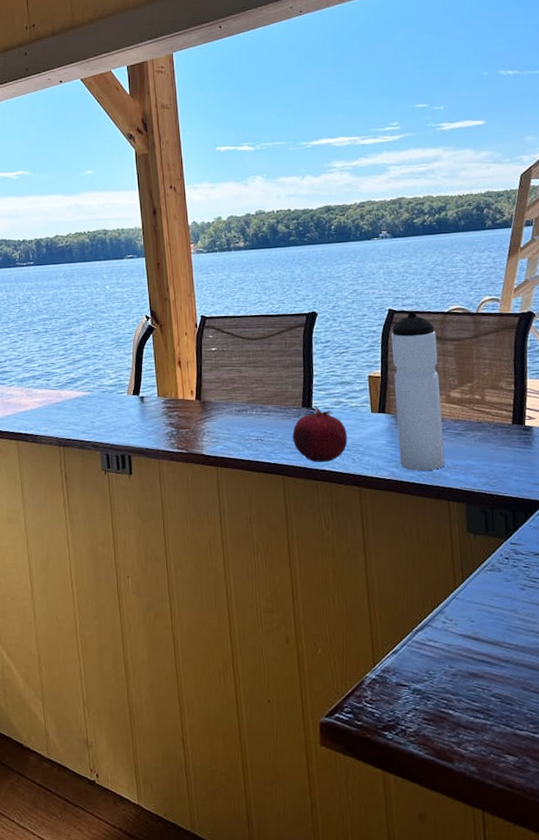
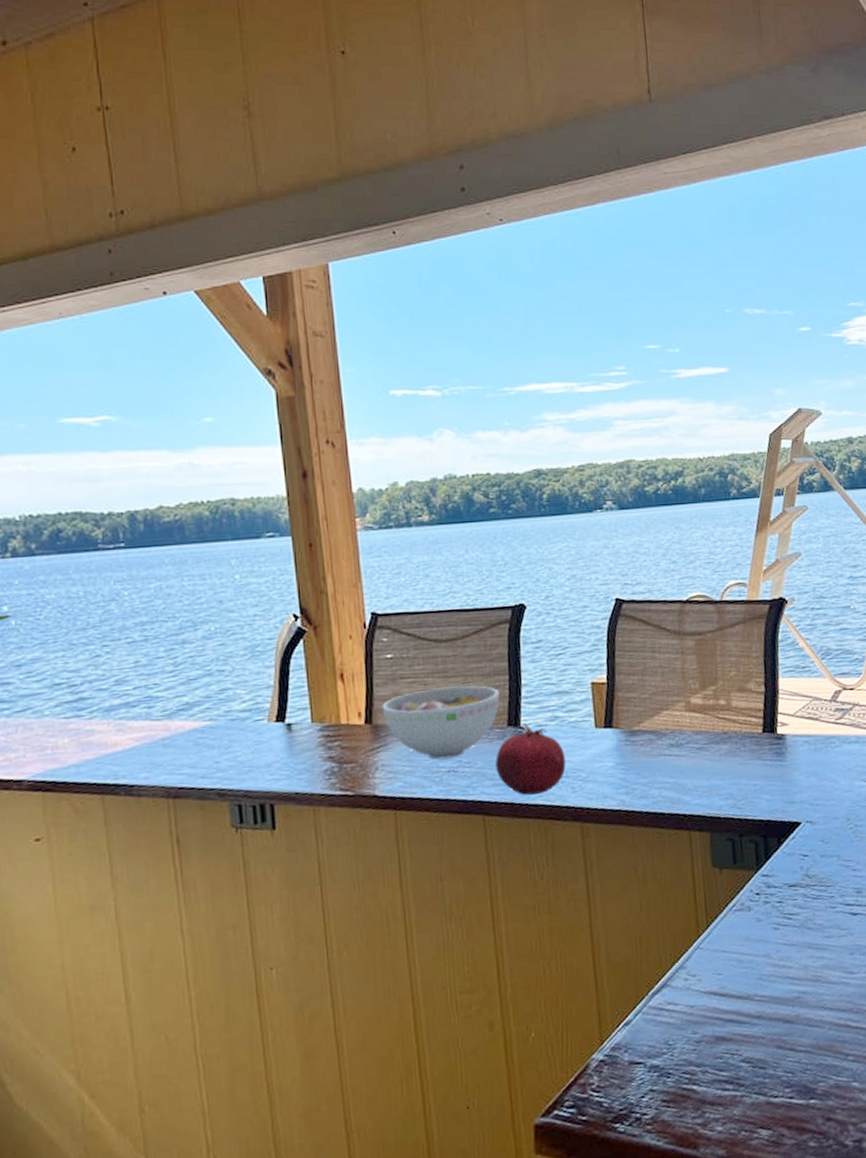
bowl: none [208,374,296,430] -> present [382,685,500,760]
water bottle: present [390,310,445,471] -> none [618,599,685,797]

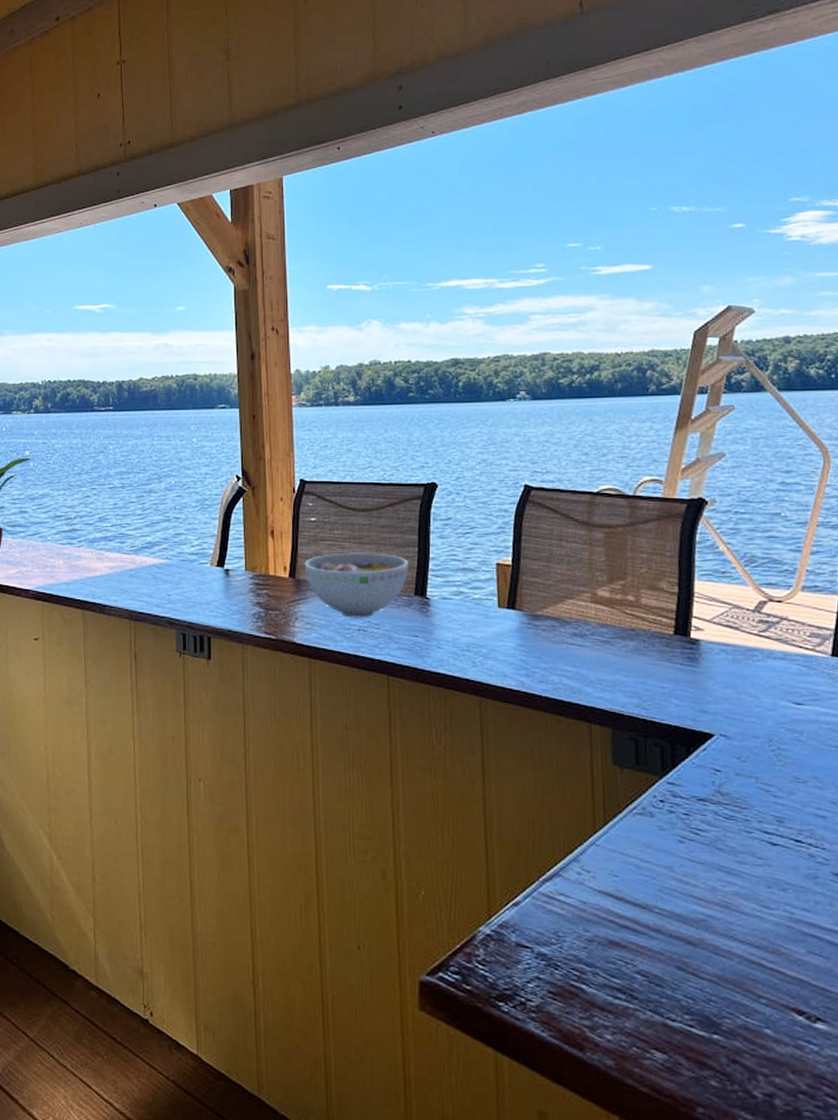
fruit: present [495,724,566,795] -> none [402,595,468,663]

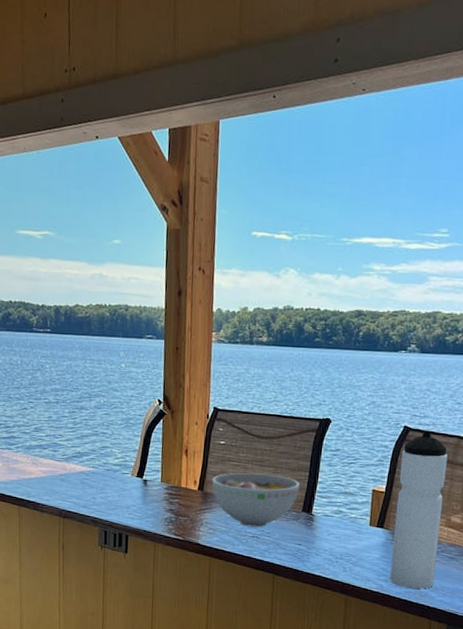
water bottle: none [525,488,587,684] -> present [390,430,448,589]

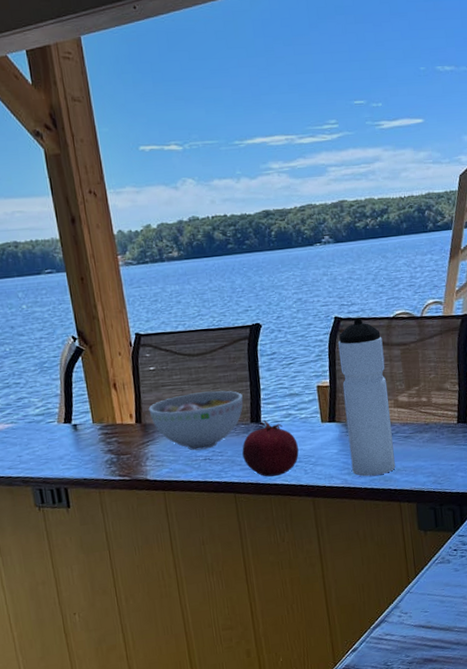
fruit: none [288,512,342,567] -> present [242,420,299,477]

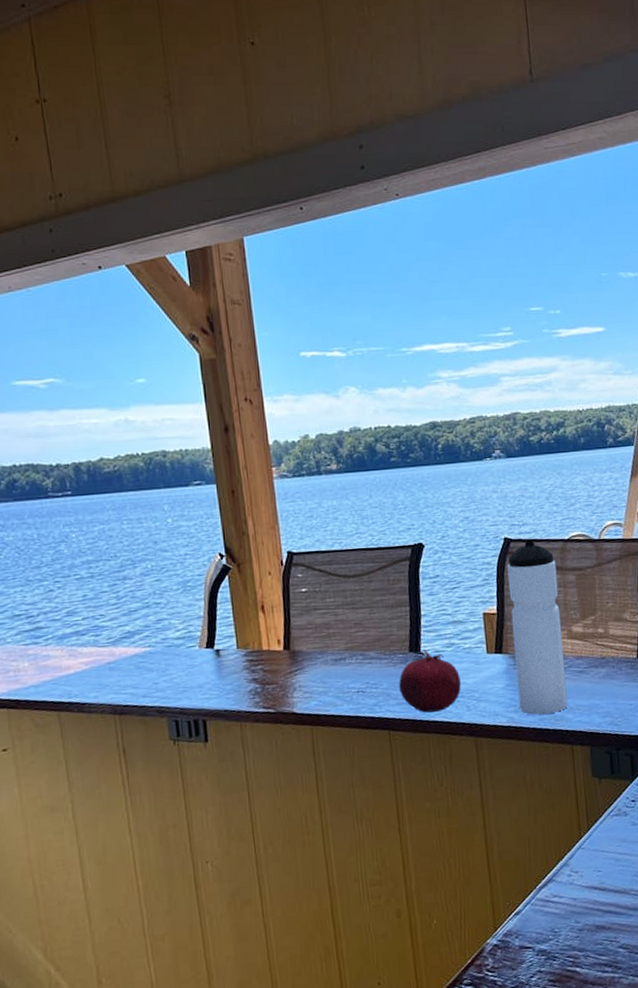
bowl: present [148,390,243,451] -> none [298,616,402,682]

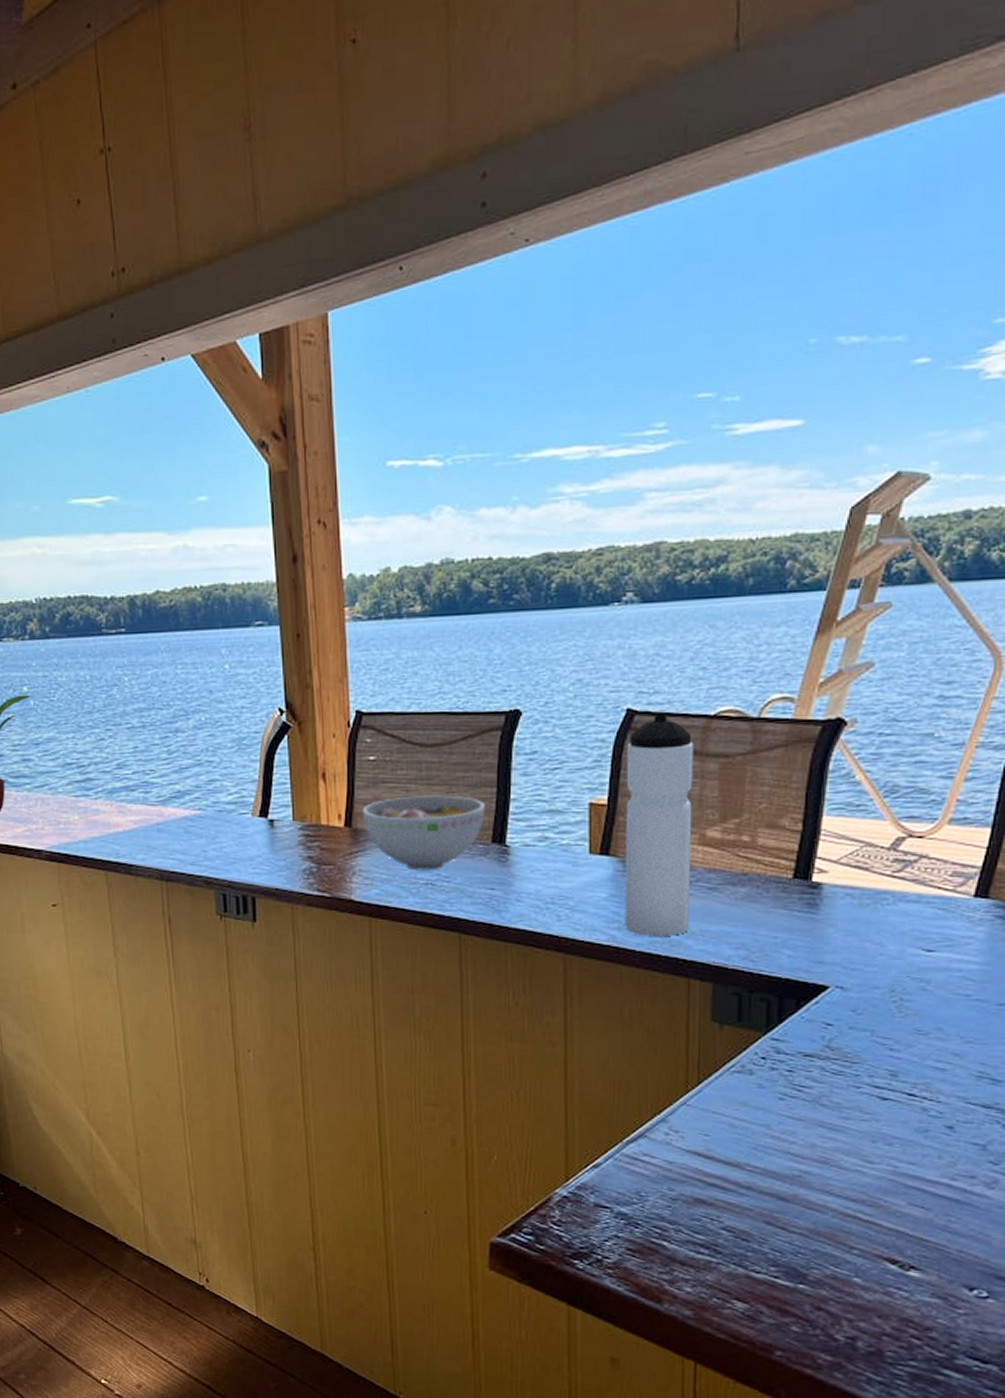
bowl: none [298,616,402,682] -> present [362,795,485,871]
fruit: present [399,650,461,713] -> none [476,842,552,918]

